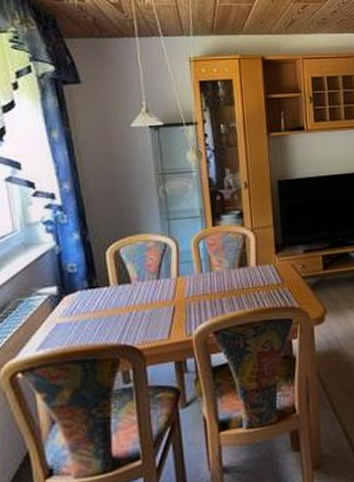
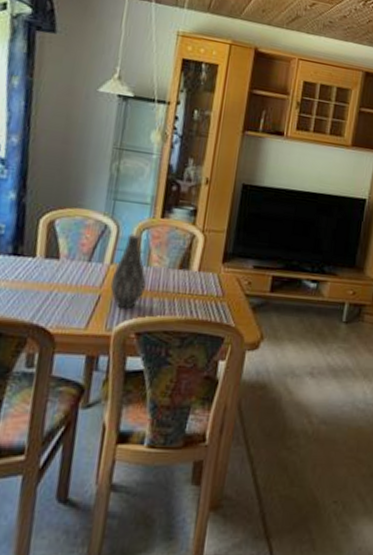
vase: none [181,245,213,314] -> present [110,233,146,309]

